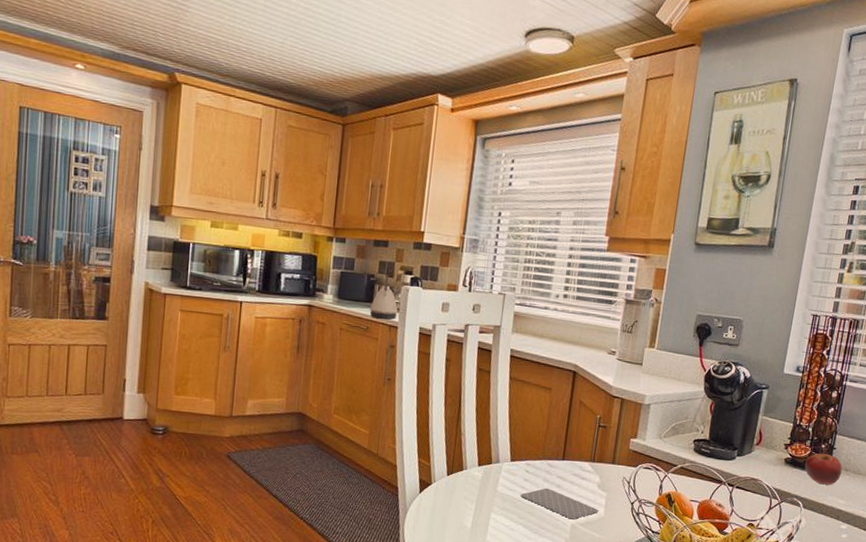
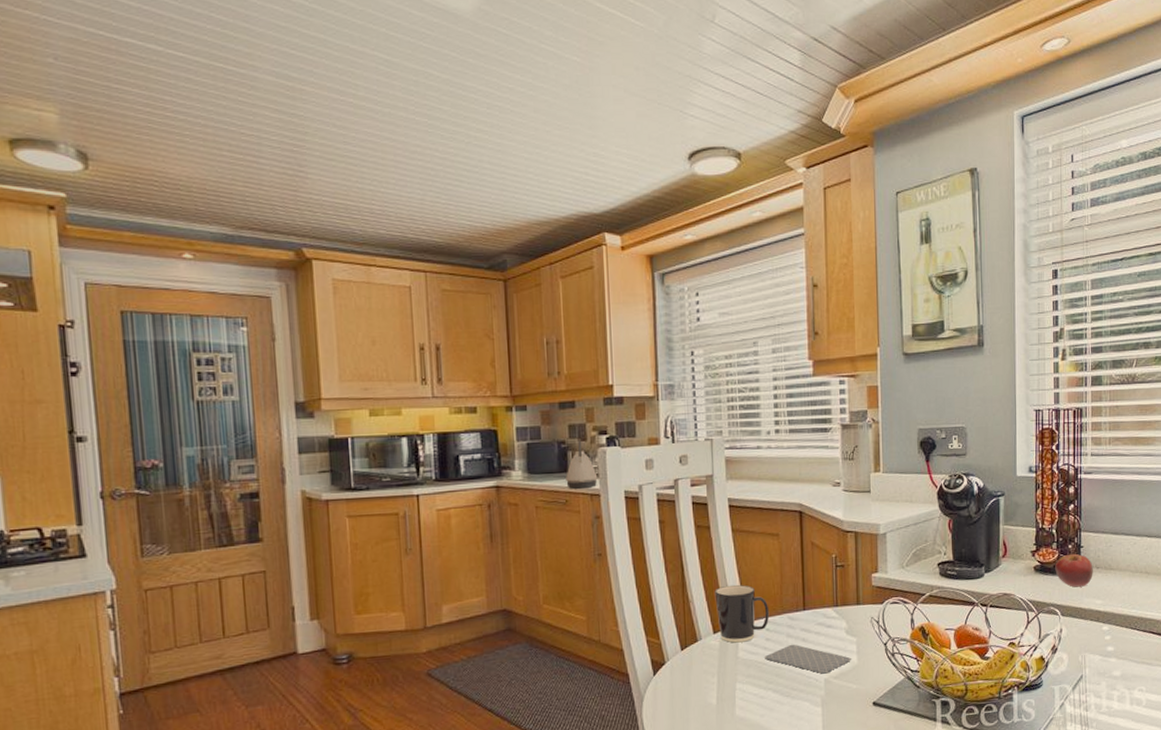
mug: none [484,425,532,479] -> present [714,584,770,643]

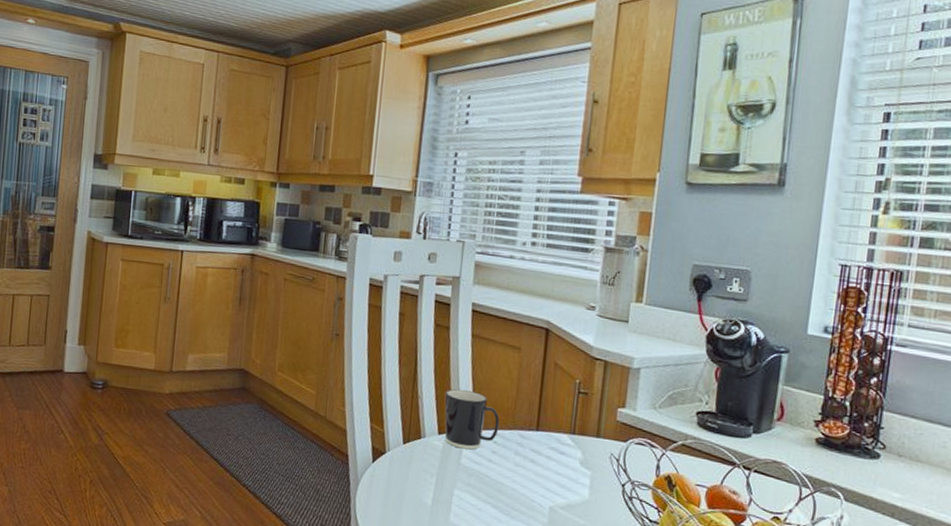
kettle: present [566,437,598,489] -> none [315,220,346,270]
placemat: present [765,644,851,674] -> none [488,462,582,501]
fruit: present [1055,553,1093,587] -> none [843,432,894,474]

